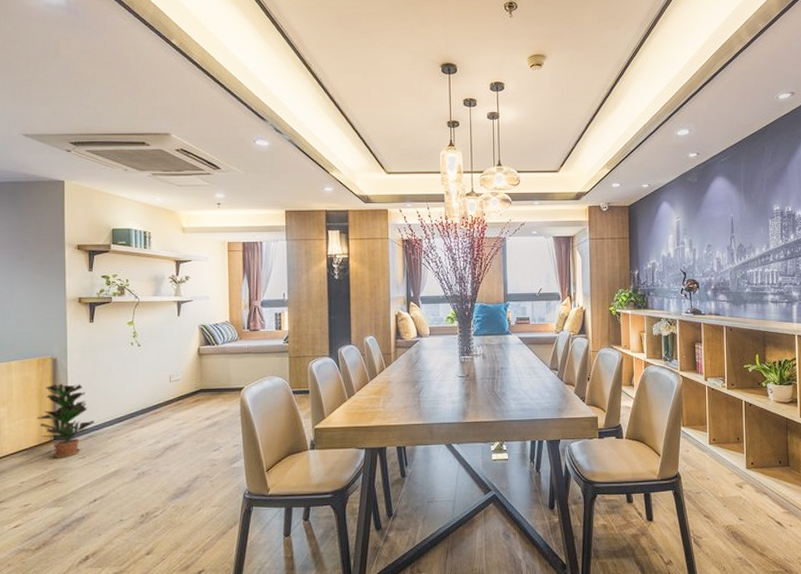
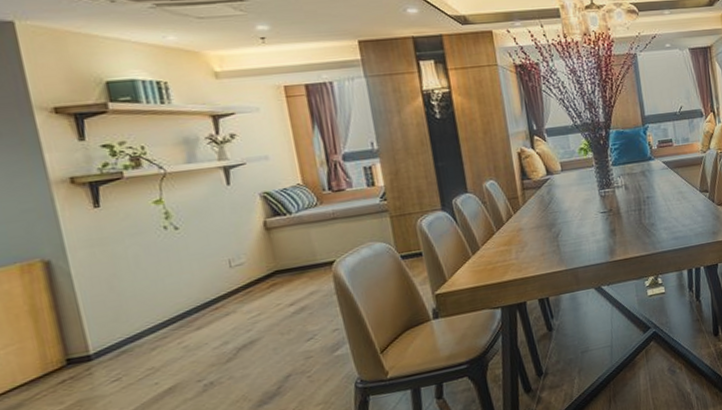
potted plant: present [37,383,95,458] -> none [34,288,127,388]

